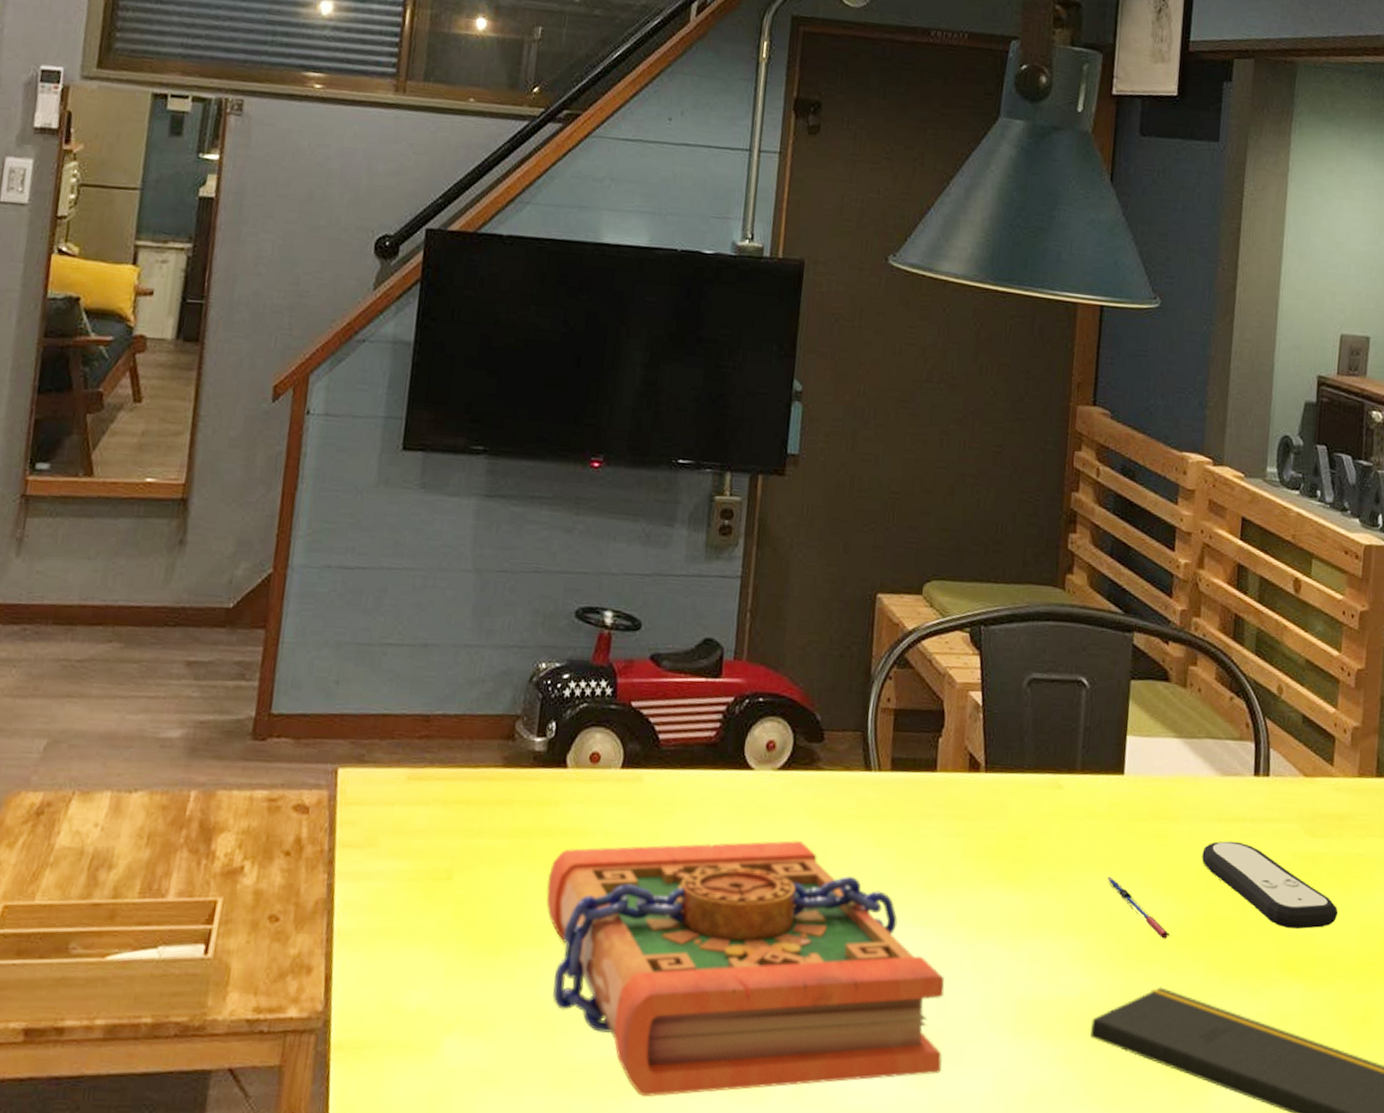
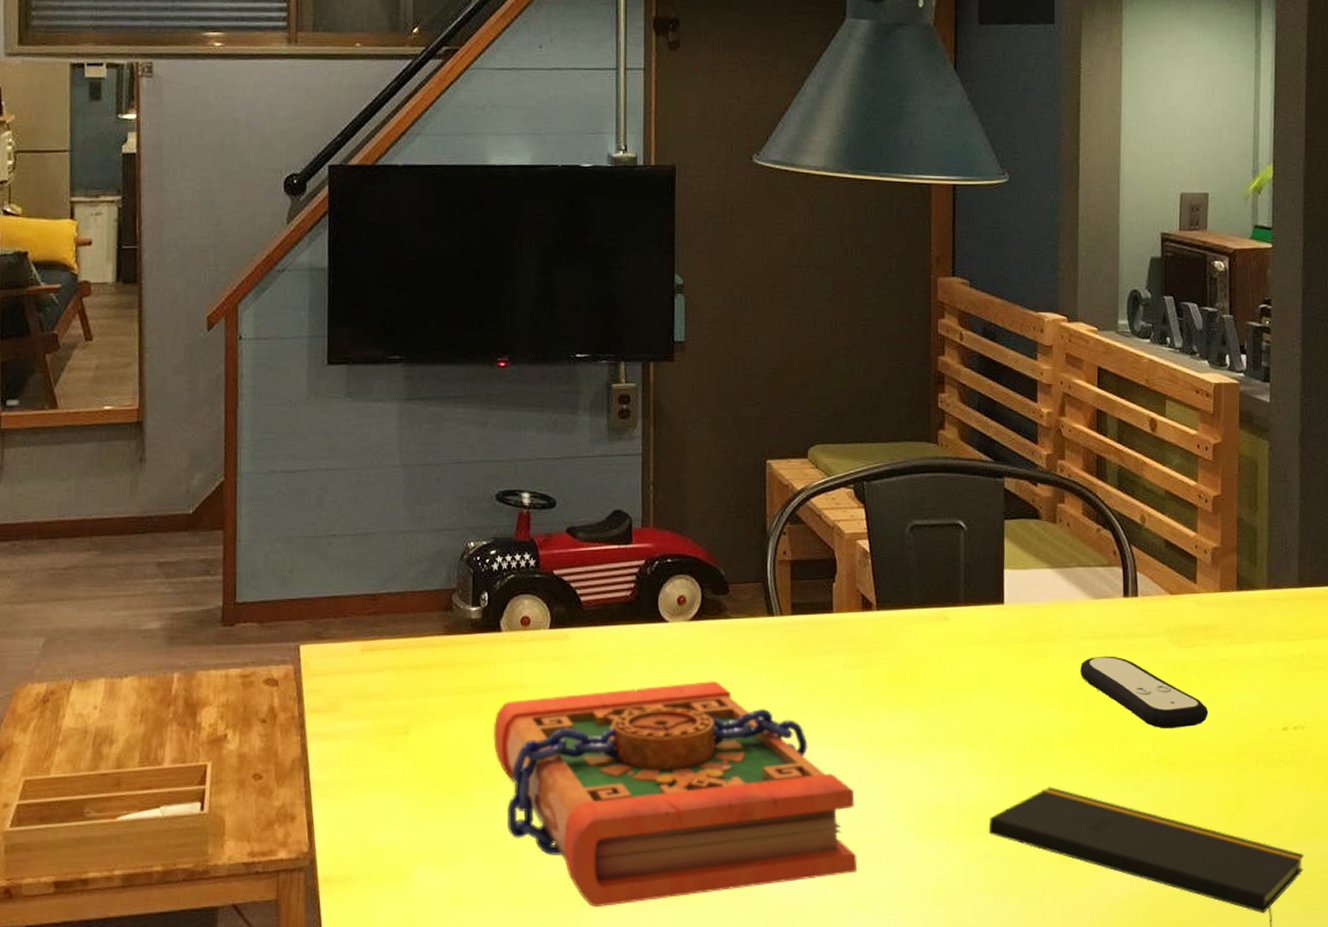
pen: present [1107,876,1170,939] -> none [995,693,1056,745]

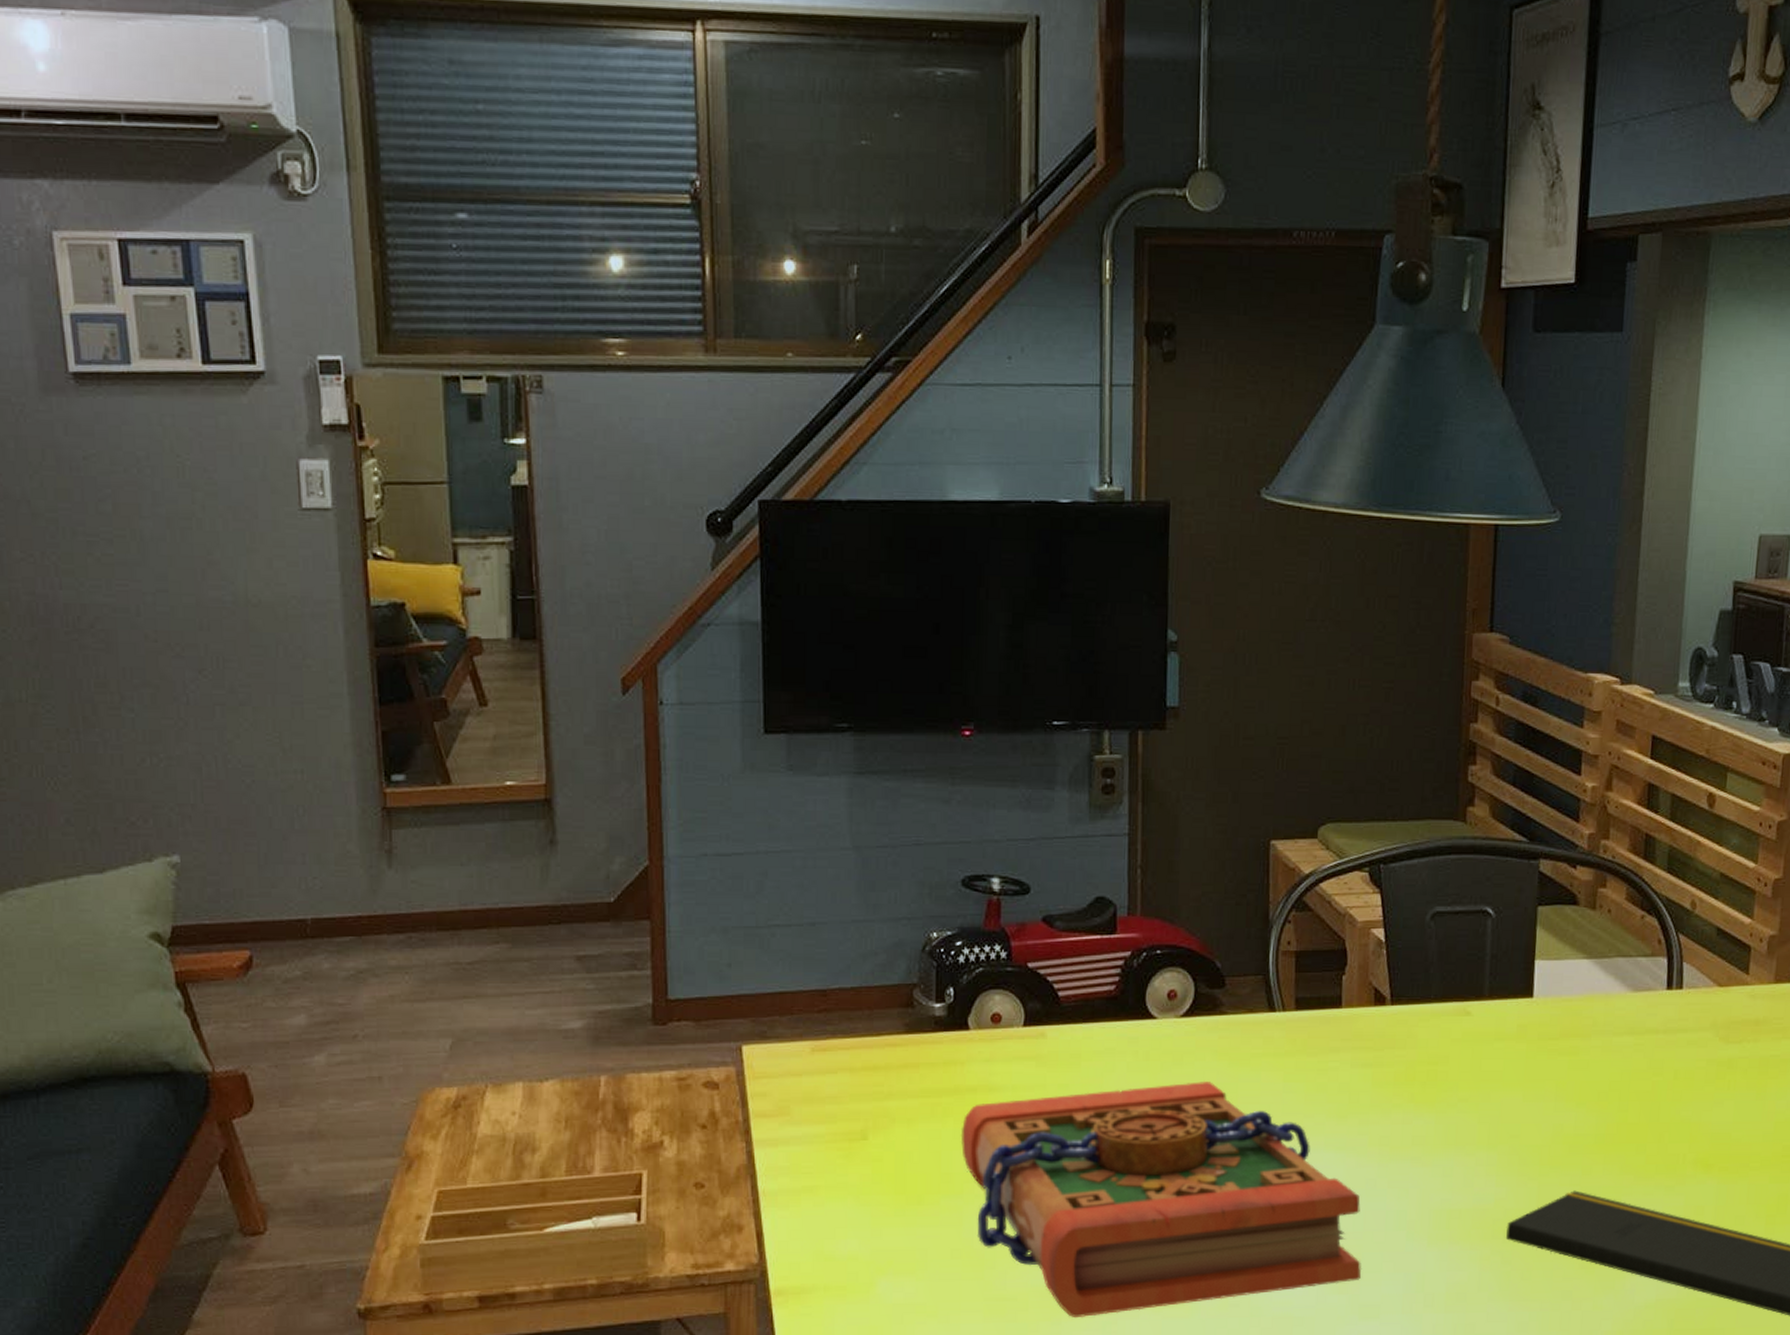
remote control: present [1080,656,1209,728] -> none [1614,1052,1753,1129]

